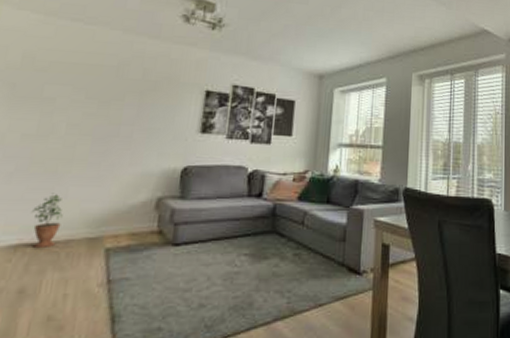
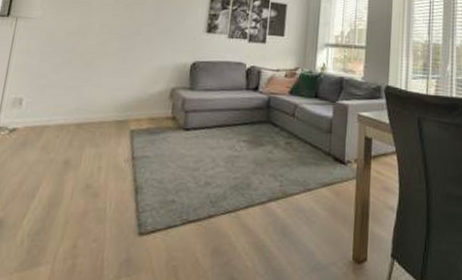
potted plant: present [32,193,63,249] -> none [74,81,98,128]

